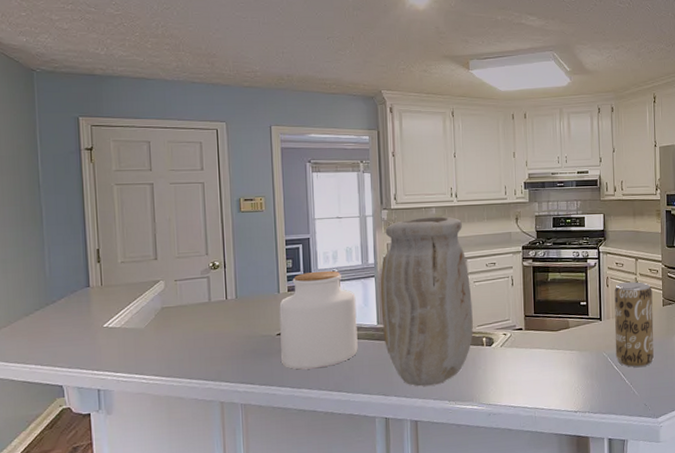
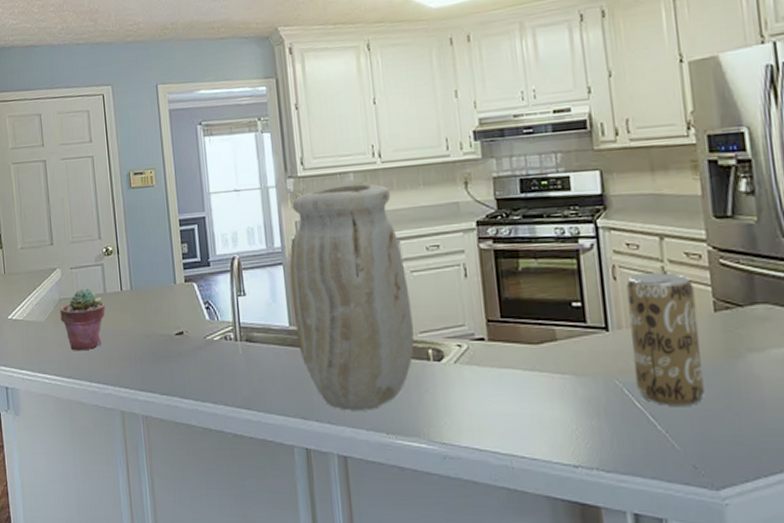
potted succulent: none [161,298,209,353] -> present [60,288,105,351]
jar: present [279,270,358,370] -> none [176,256,268,379]

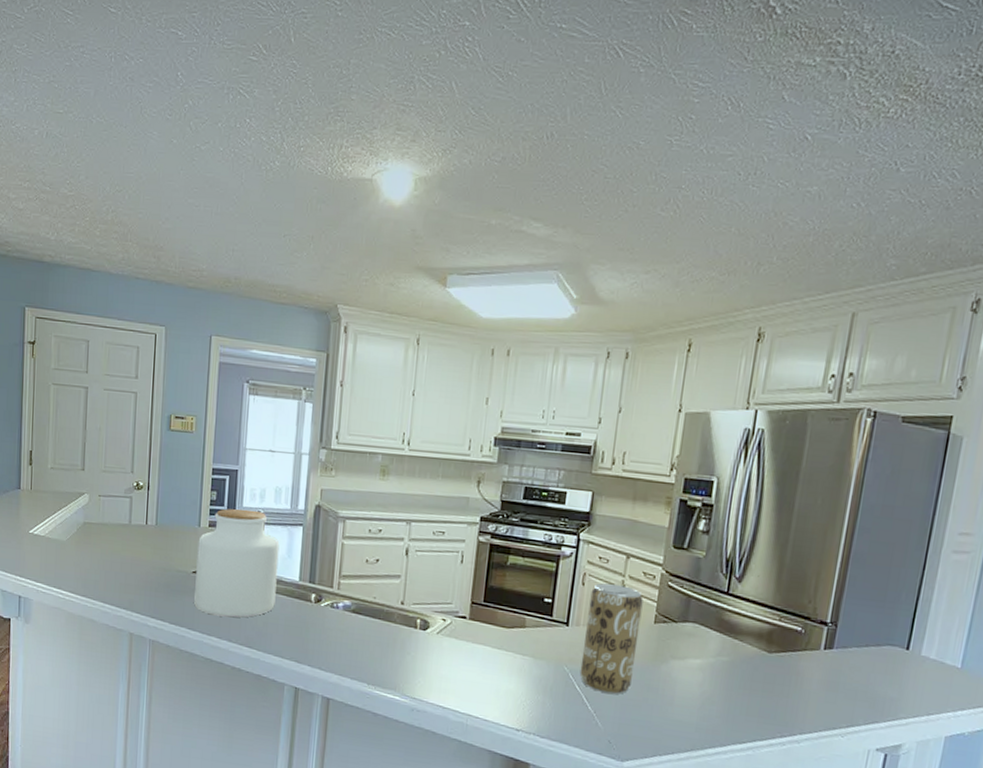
potted succulent: present [60,288,105,351] -> none [82,516,128,574]
jar: none [176,256,268,379] -> present [194,508,280,618]
vase: present [289,183,415,411] -> none [304,463,411,663]

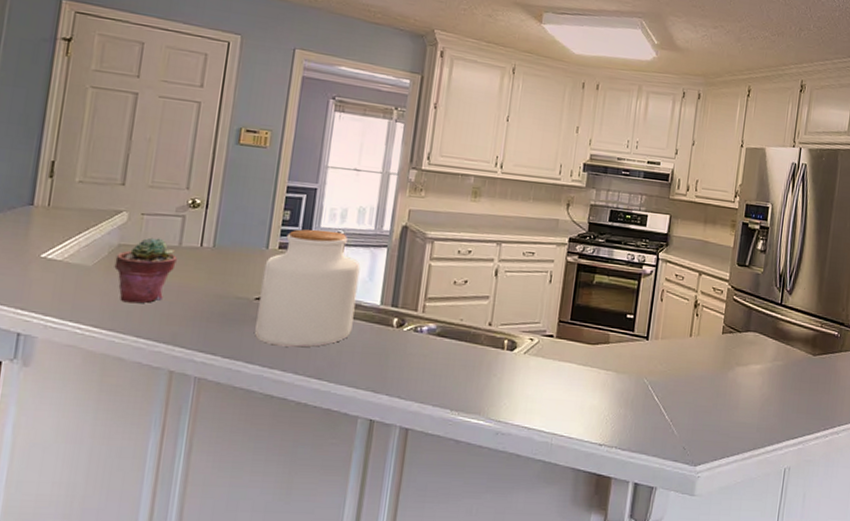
potted succulent: none [82,516,128,574] -> present [114,237,177,304]
beverage can: present [579,583,644,695] -> none [658,299,713,403]

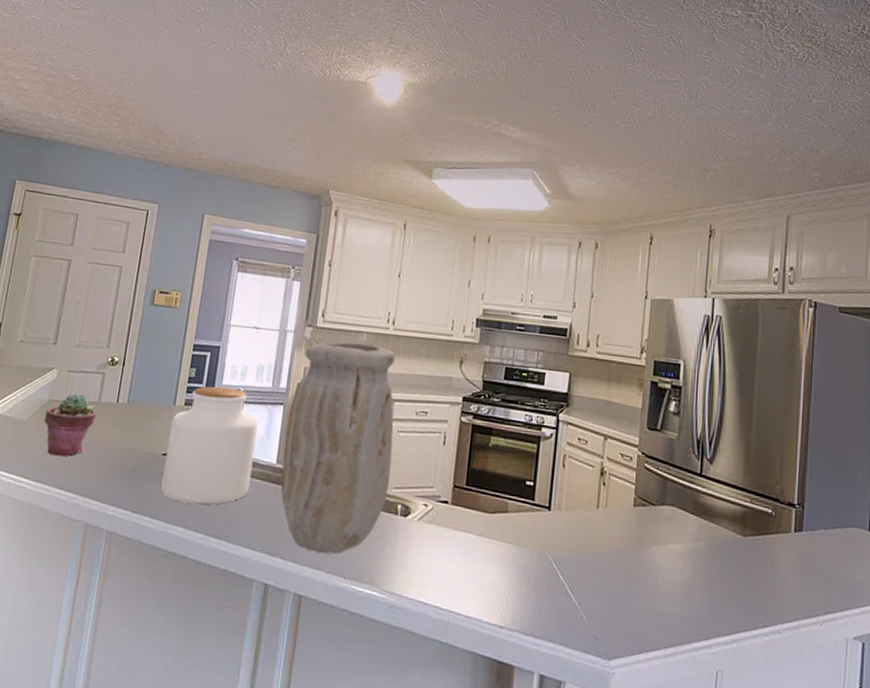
vase: none [385,185,503,389] -> present [280,342,395,555]

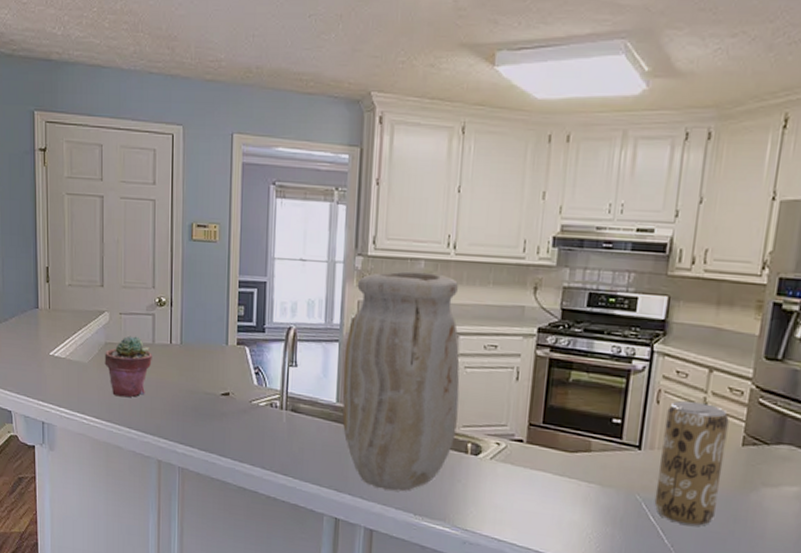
jar: present [161,386,258,505] -> none [224,324,314,443]
beverage can: none [563,465,622,585] -> present [654,401,729,527]

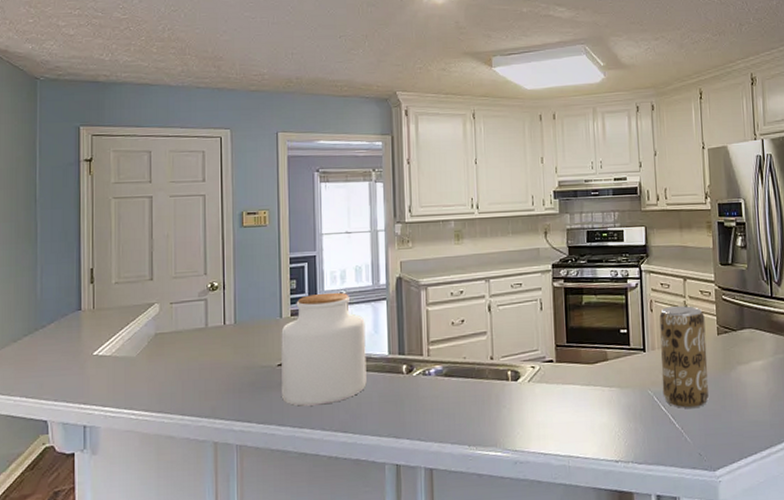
potted succulent: present [104,335,152,398] -> none [154,322,205,385]
jar: none [224,324,314,443] -> present [281,292,367,406]
vase: present [342,271,460,492] -> none [392,230,497,428]

